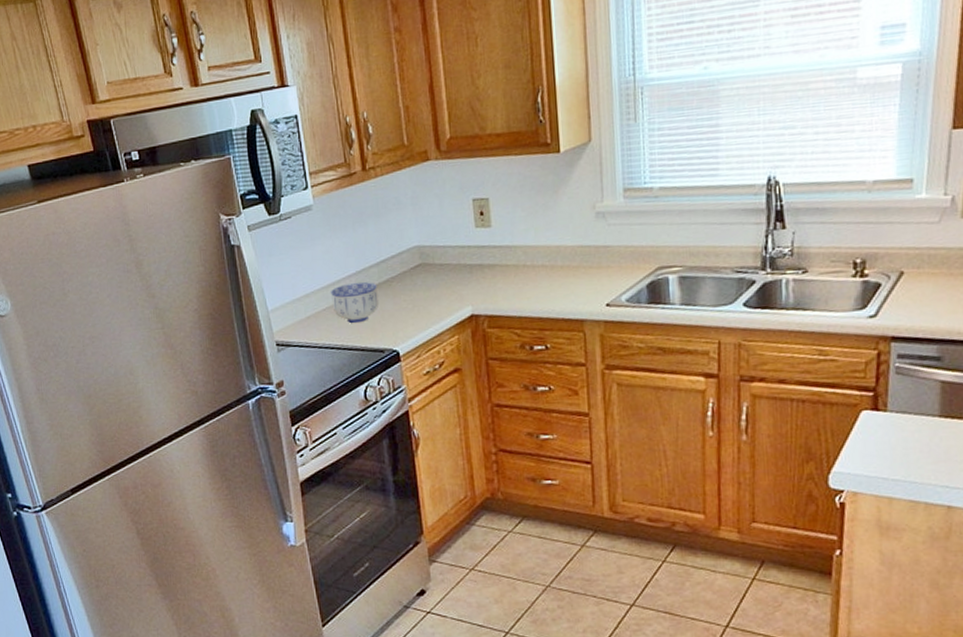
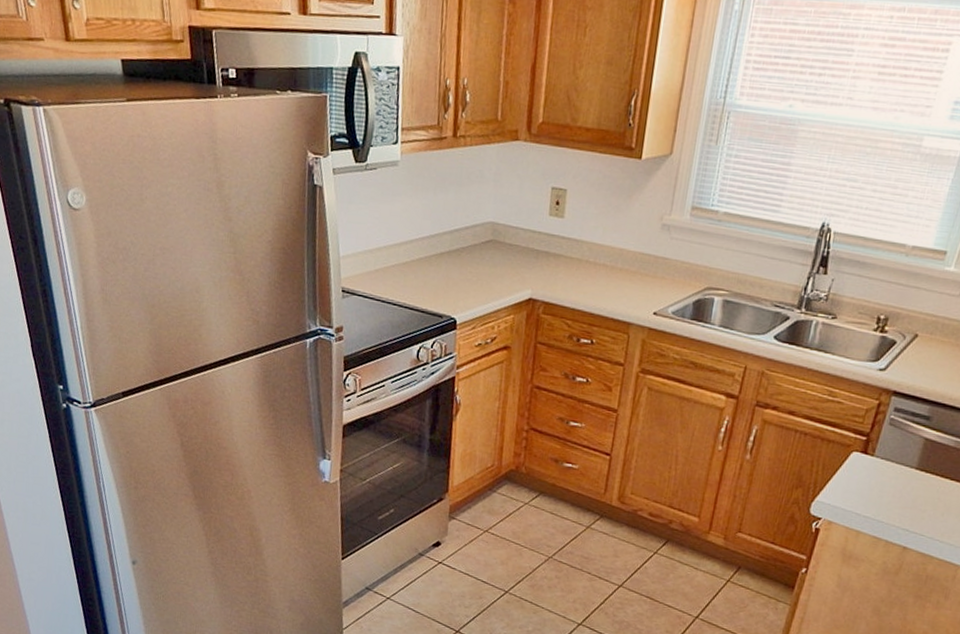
bowl: present [330,282,380,324] -> none [401,245,447,286]

